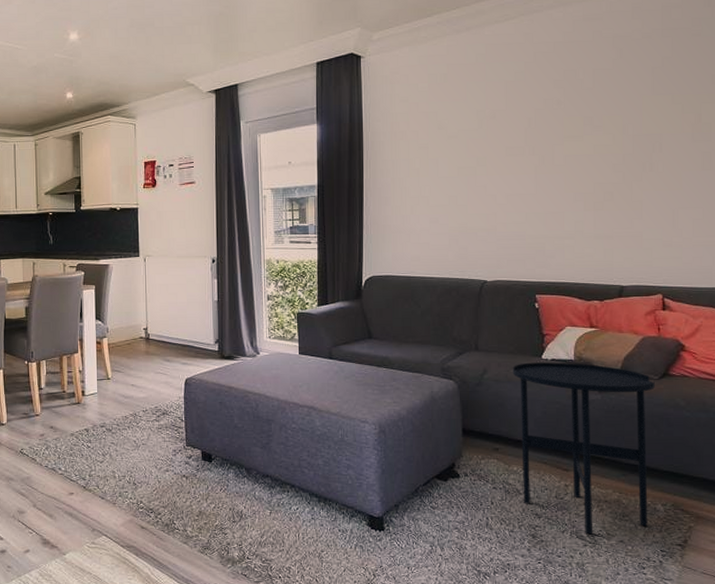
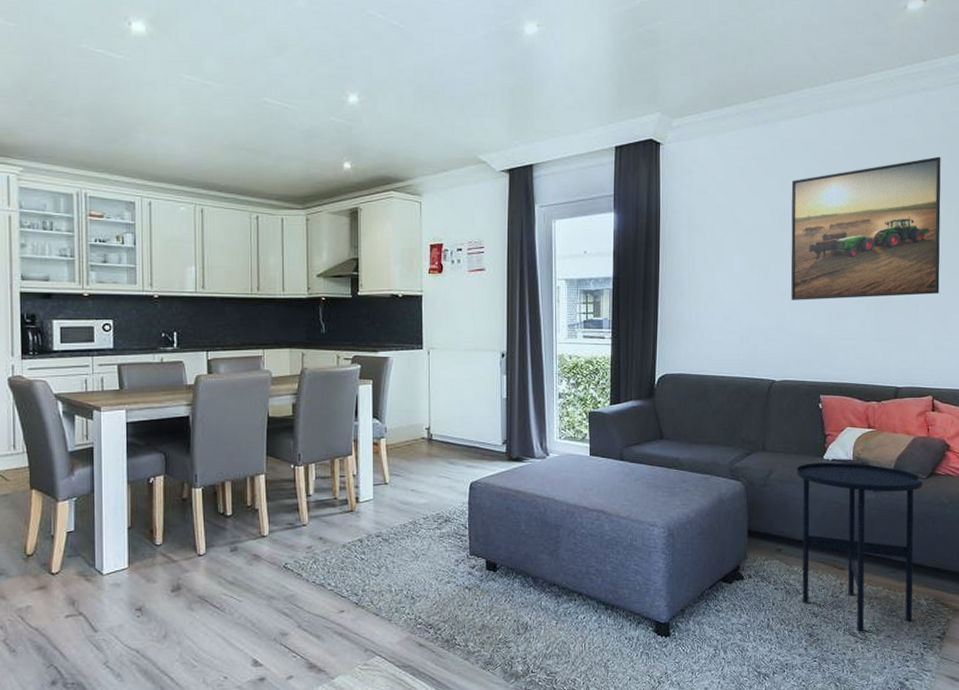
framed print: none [498,50,666,201] -> present [791,156,941,300]

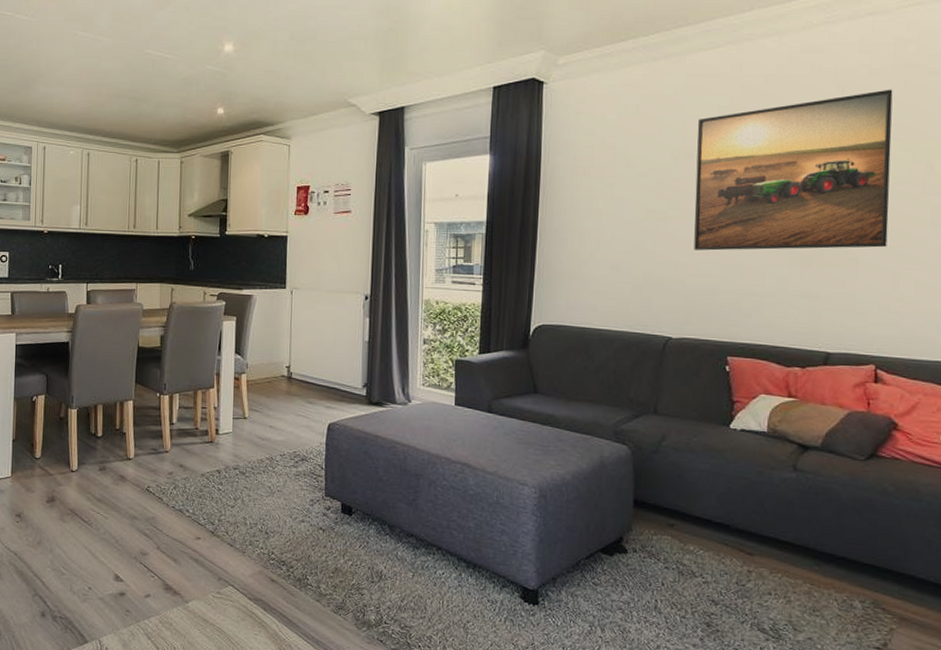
side table: present [796,462,923,631] -> none [695,431,860,628]

